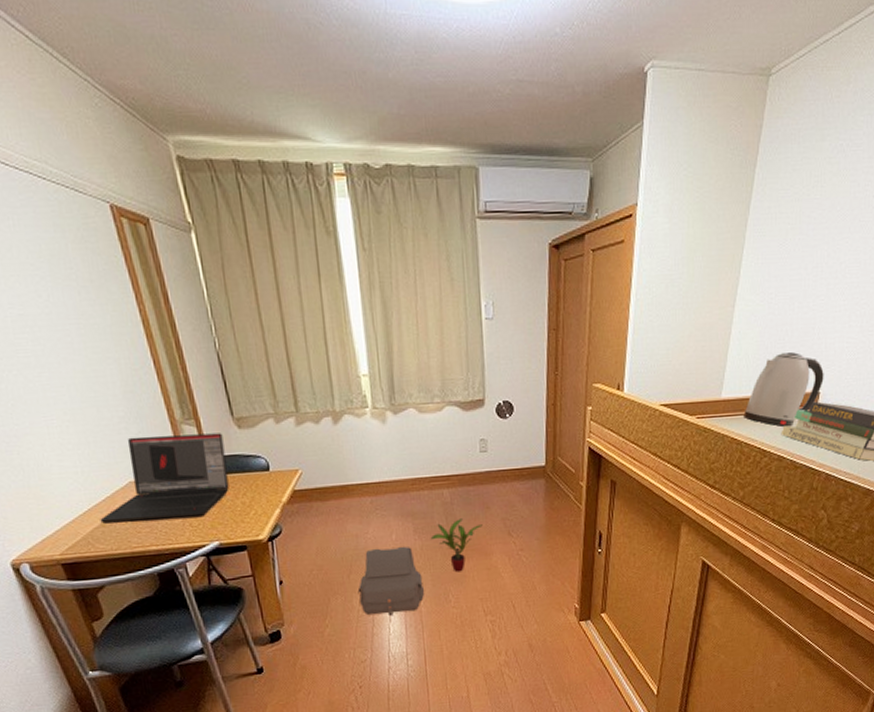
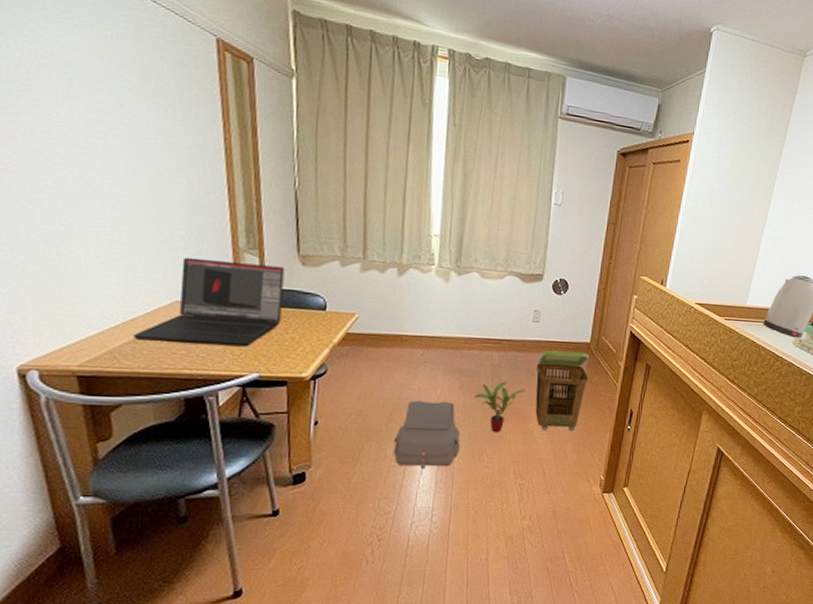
laundry basket: none [490,477,549,564] -> present [535,350,590,432]

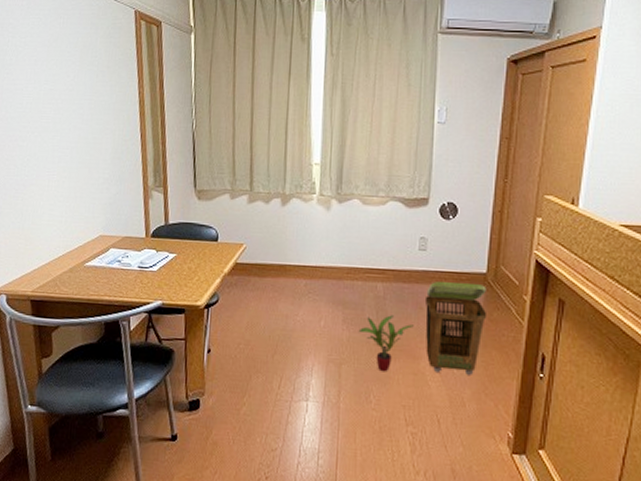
laptop: present [133,257,285,347] -> none [69,197,184,276]
satchel: present [393,400,461,468] -> none [279,332,346,406]

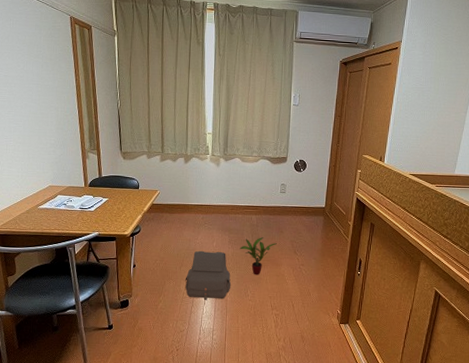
satchel: none [279,332,346,406] -> present [185,250,231,300]
laundry basket: present [424,282,488,376] -> none [284,214,325,276]

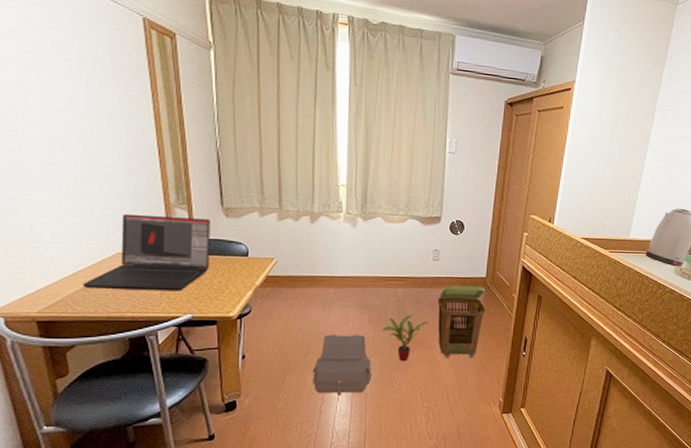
laptop: none [26,157,113,215] -> present [82,213,211,291]
laundry basket: none [284,214,325,276] -> present [437,286,486,359]

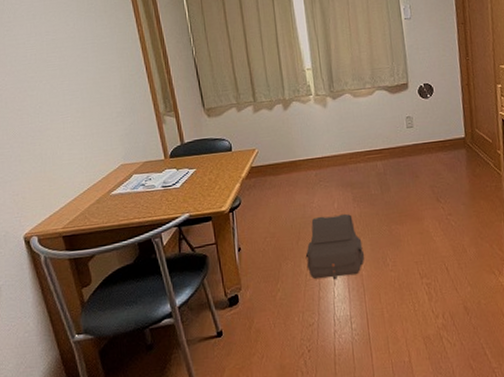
laptop: present [82,213,211,291] -> none [96,121,199,201]
potted plant: present [382,315,428,362] -> none [367,187,413,237]
laundry basket: present [437,286,486,359] -> none [418,147,472,228]

